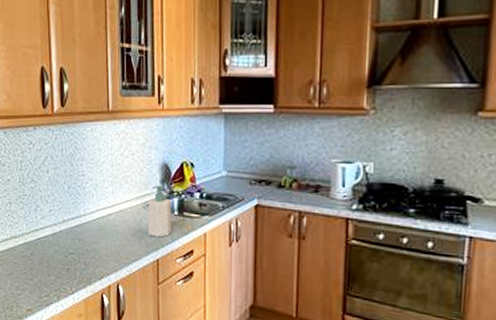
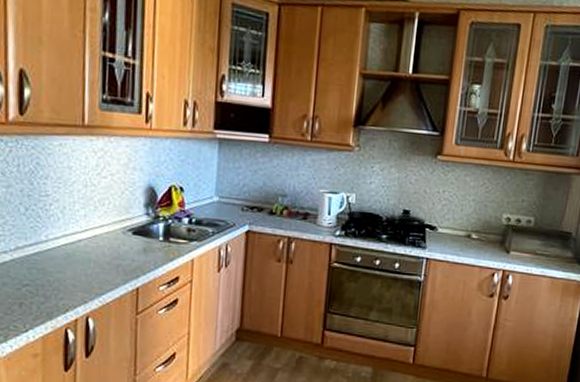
soap bottle: present [147,185,172,238] -> none [127,209,157,265]

